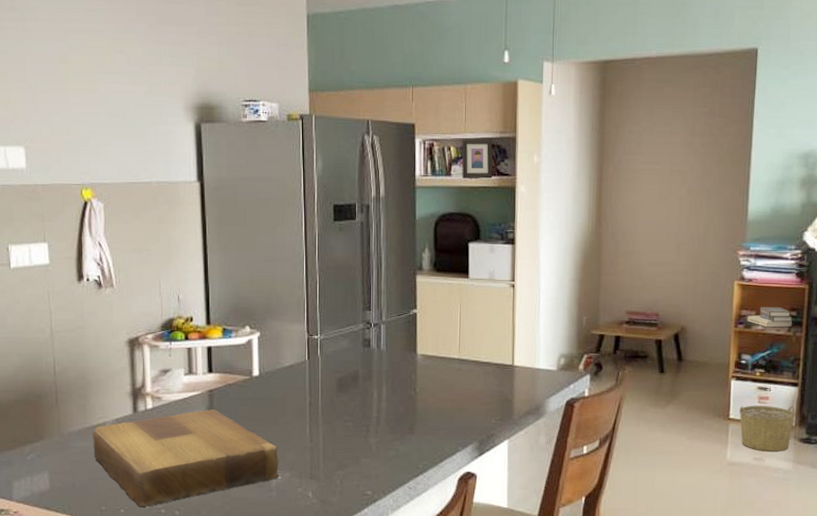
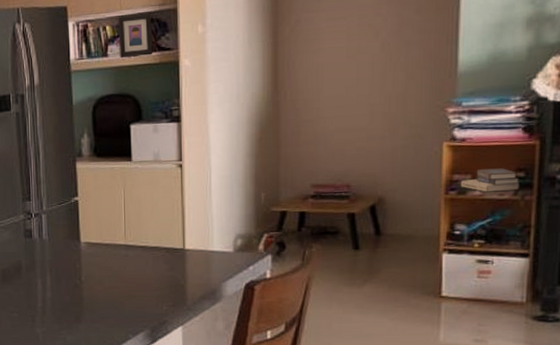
basket: present [739,405,795,452] -> none [454,279,526,332]

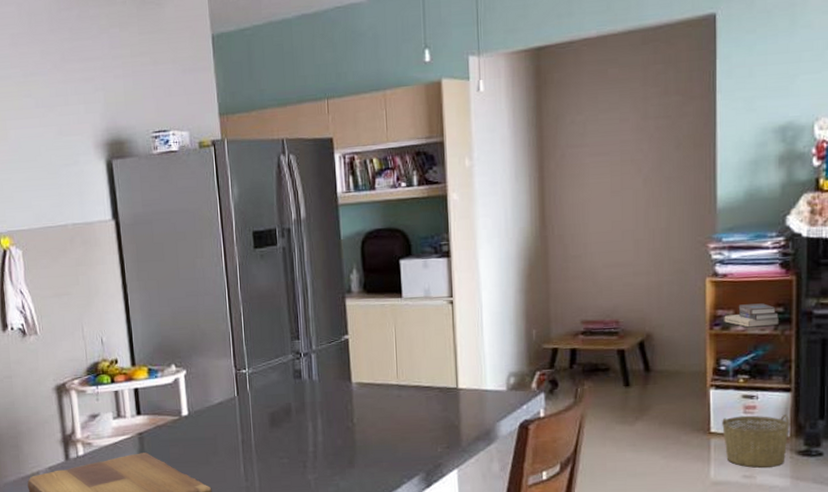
picture frame: present [118,13,153,58] -> none [385,146,421,191]
basket: none [454,279,526,332] -> present [722,414,789,468]

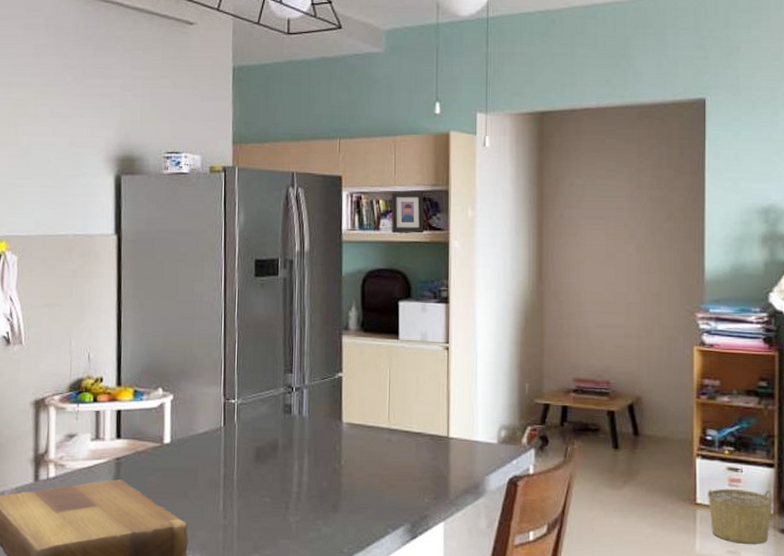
picture frame: none [385,146,421,191] -> present [391,192,424,233]
books: present [724,303,779,328] -> none [710,376,762,400]

